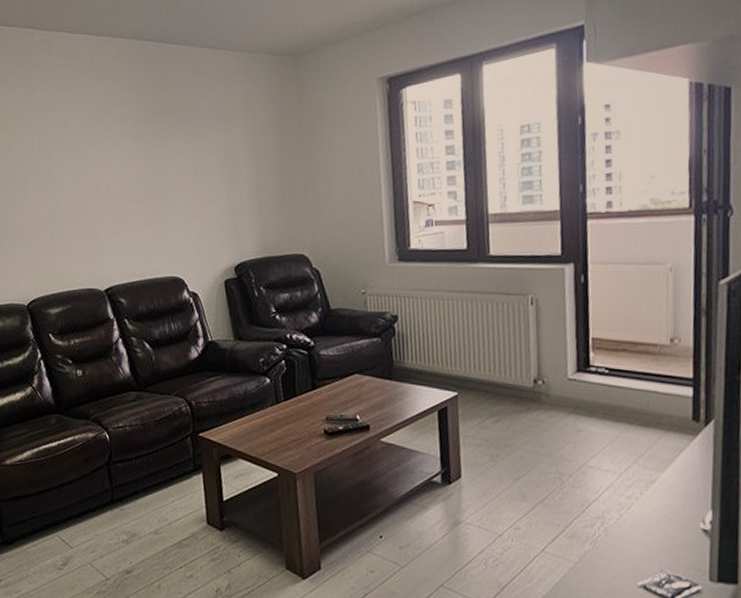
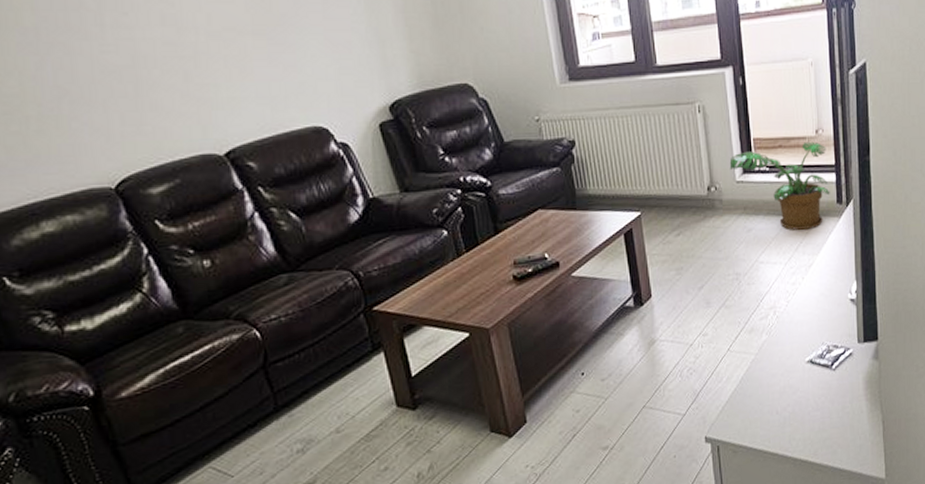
potted plant: none [561,349,684,443] -> present [729,141,830,231]

